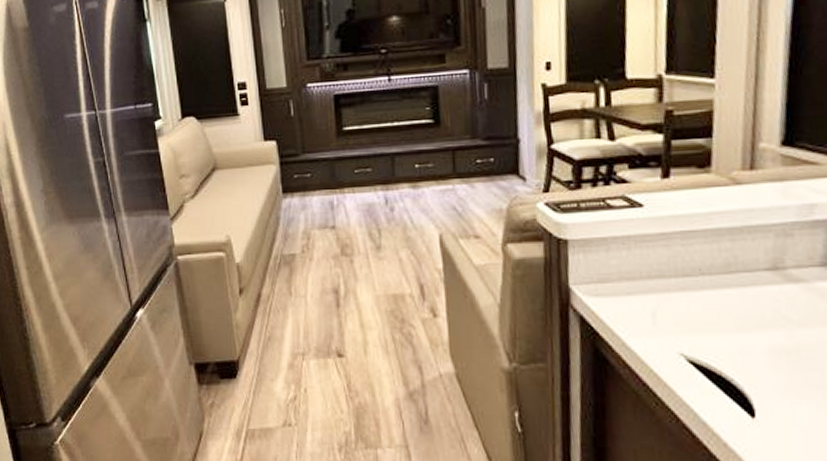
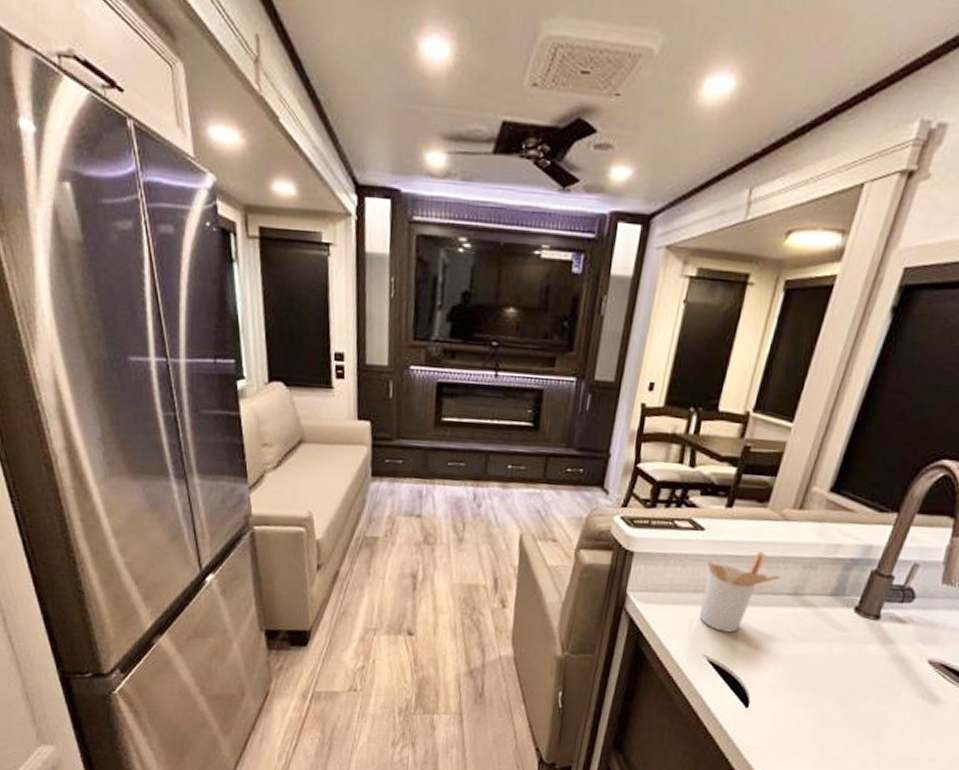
utensil holder: none [657,223,751,323] -> present [699,551,781,633]

